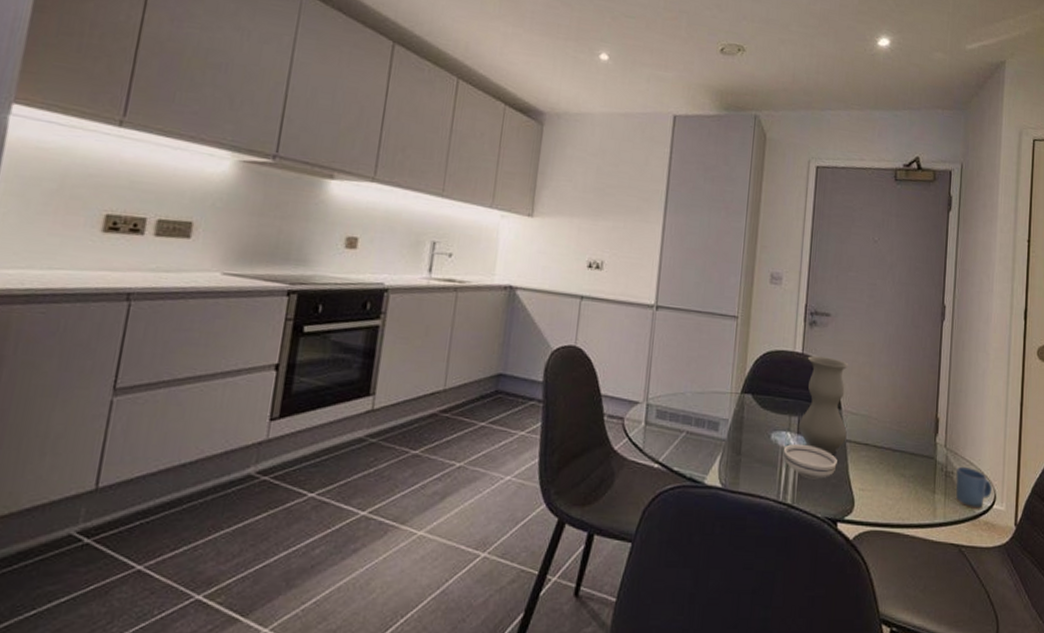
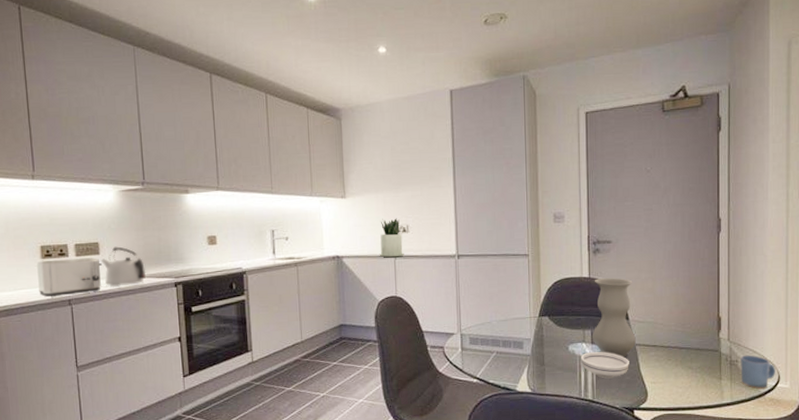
toaster: none [85,234,190,288] -> present [37,258,102,298]
kettle: none [188,231,251,287] -> present [100,246,146,288]
planter: none [562,249,595,299] -> present [379,218,404,258]

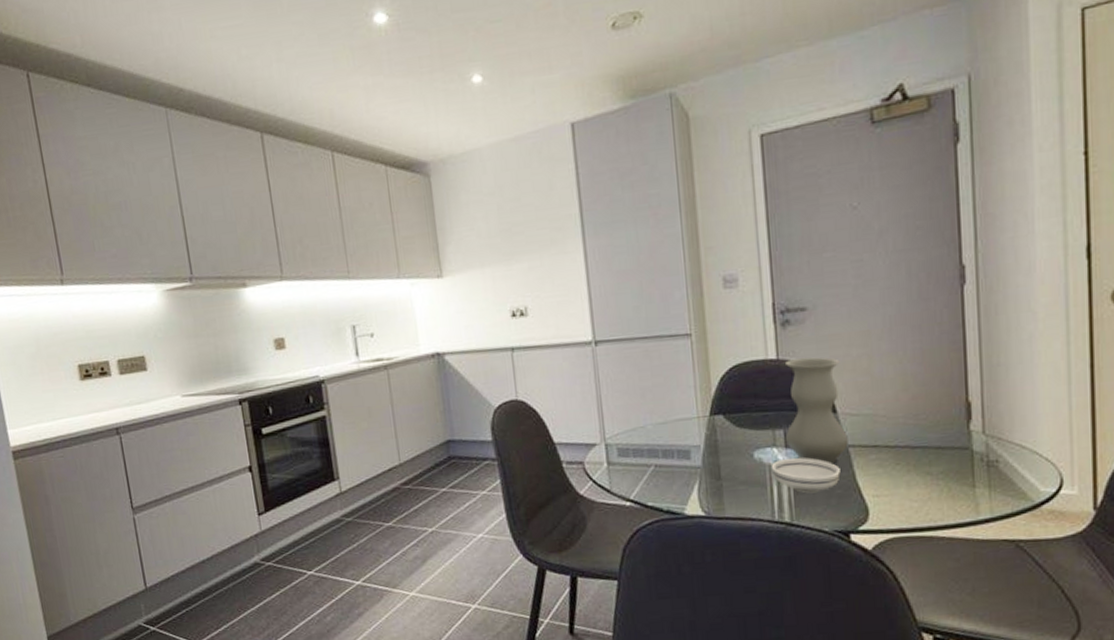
toaster: present [37,258,102,298] -> none [75,375,152,427]
kettle: present [100,246,146,288] -> none [148,359,204,411]
planter: present [379,218,404,258] -> none [491,298,524,351]
mug: present [740,355,776,389] -> none [1002,451,1056,498]

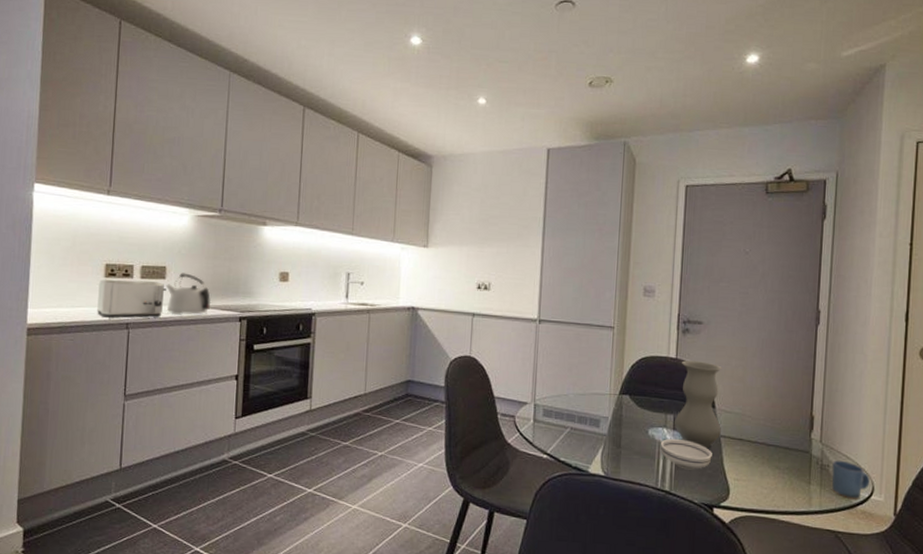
toaster: none [75,375,152,427] -> present [97,280,166,319]
kettle: none [148,359,204,411] -> present [165,272,211,316]
mug: none [1002,451,1056,498] -> present [832,460,870,499]

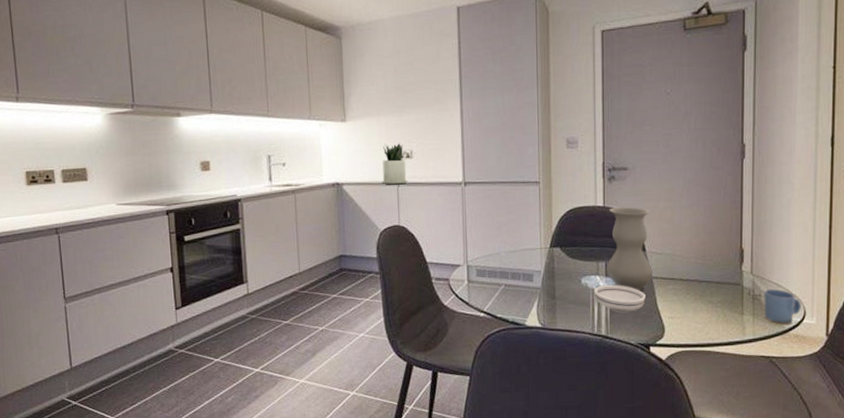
toaster: present [97,280,166,319] -> none [22,184,90,226]
kettle: present [165,272,211,316] -> none [88,172,137,216]
planter: none [456,273,483,316] -> present [381,143,408,185]

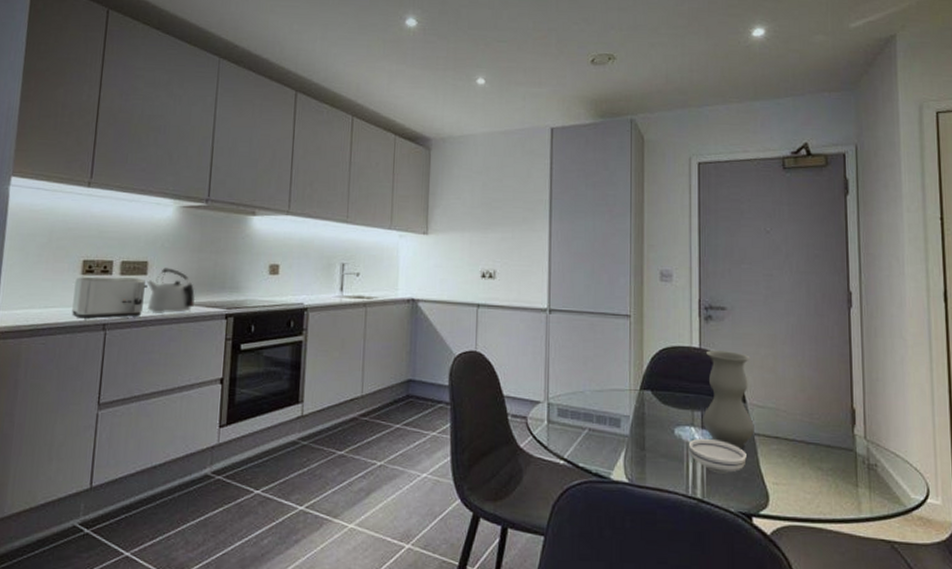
toaster: none [22,184,90,226] -> present [72,277,147,320]
kettle: none [88,172,137,216] -> present [146,267,196,315]
planter: present [381,143,408,185] -> none [460,261,489,306]
mug: present [764,289,801,325] -> none [880,458,924,503]

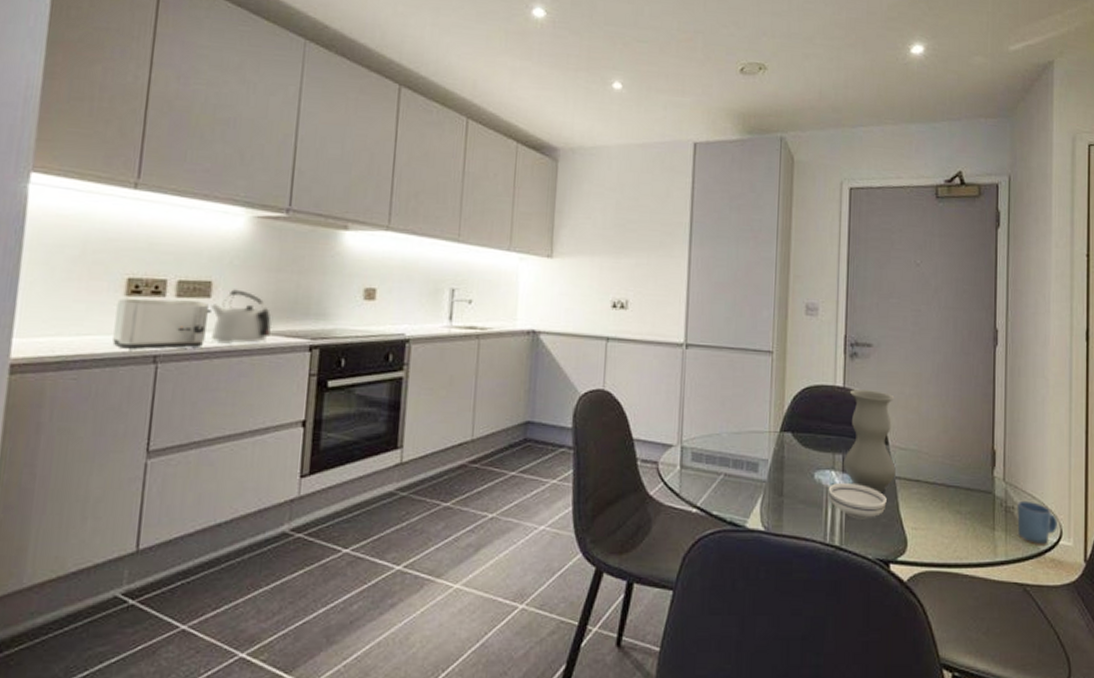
mug: none [880,458,924,503] -> present [1017,500,1057,545]

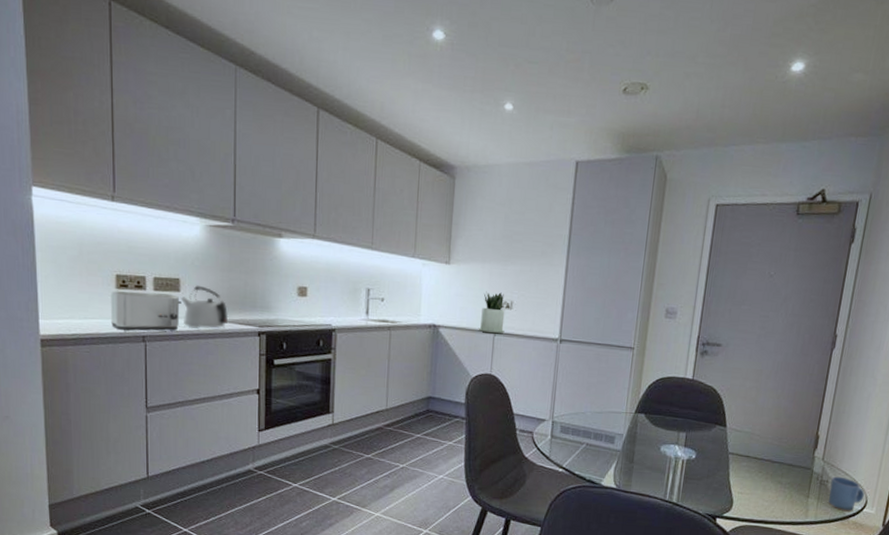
planter: none [587,289,619,340] -> present [478,291,505,334]
bowl: present [829,482,887,519] -> none [671,454,720,484]
vase: present [844,389,896,494] -> none [686,381,737,465]

